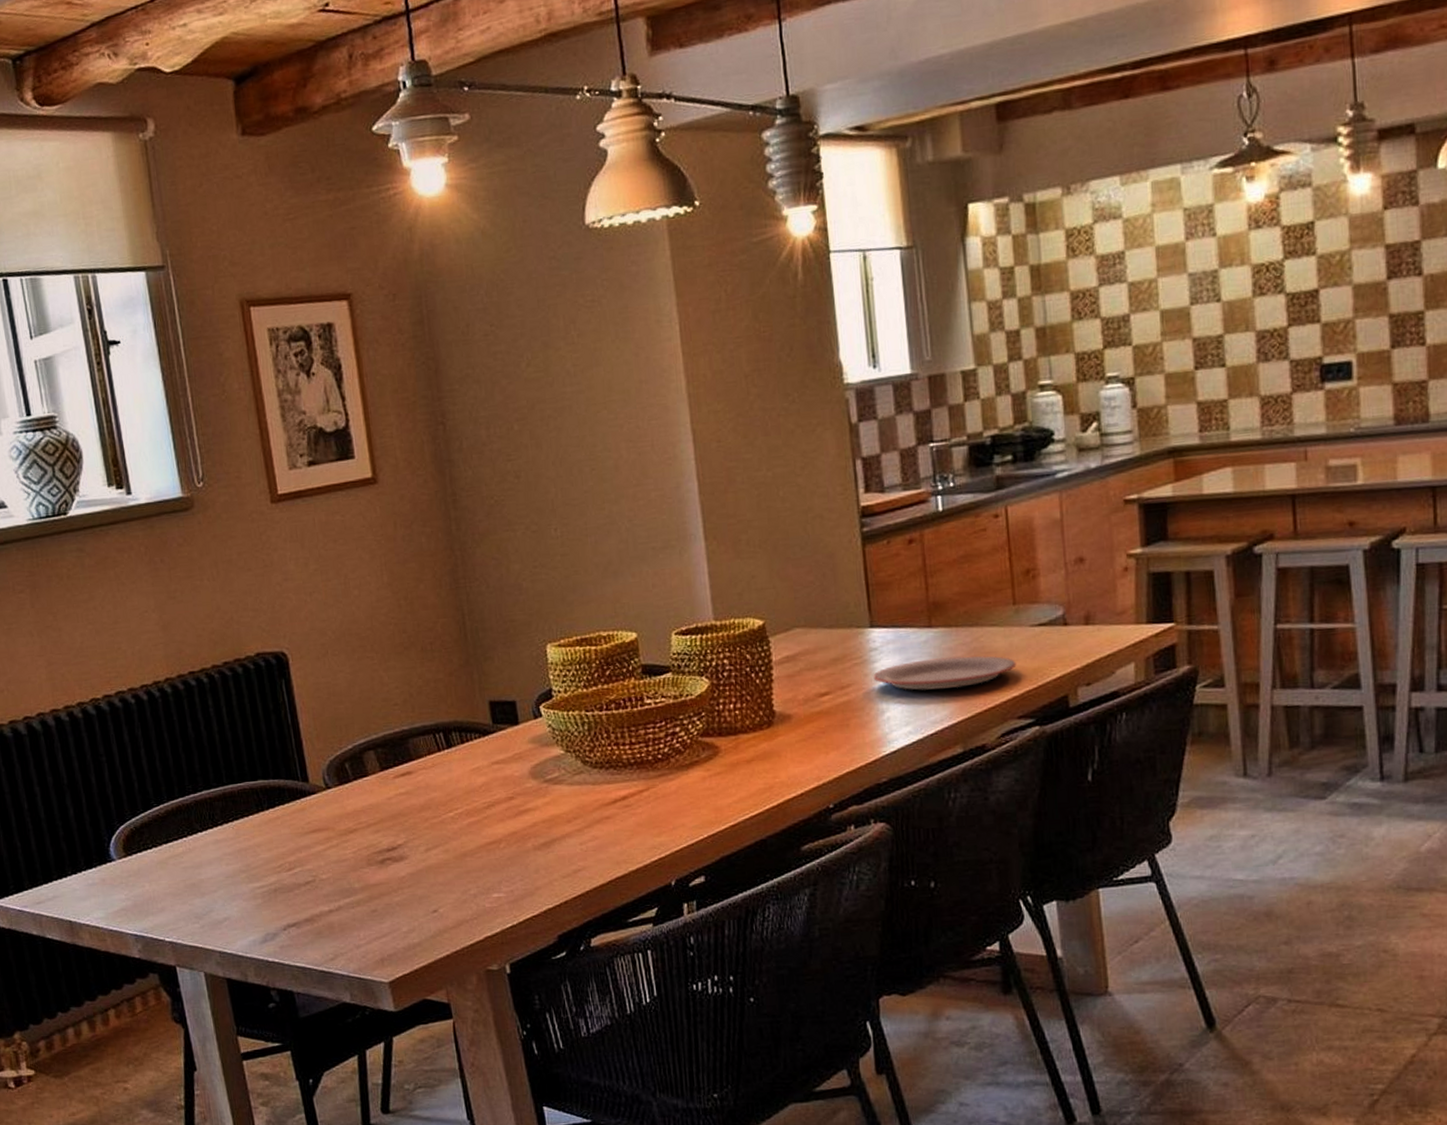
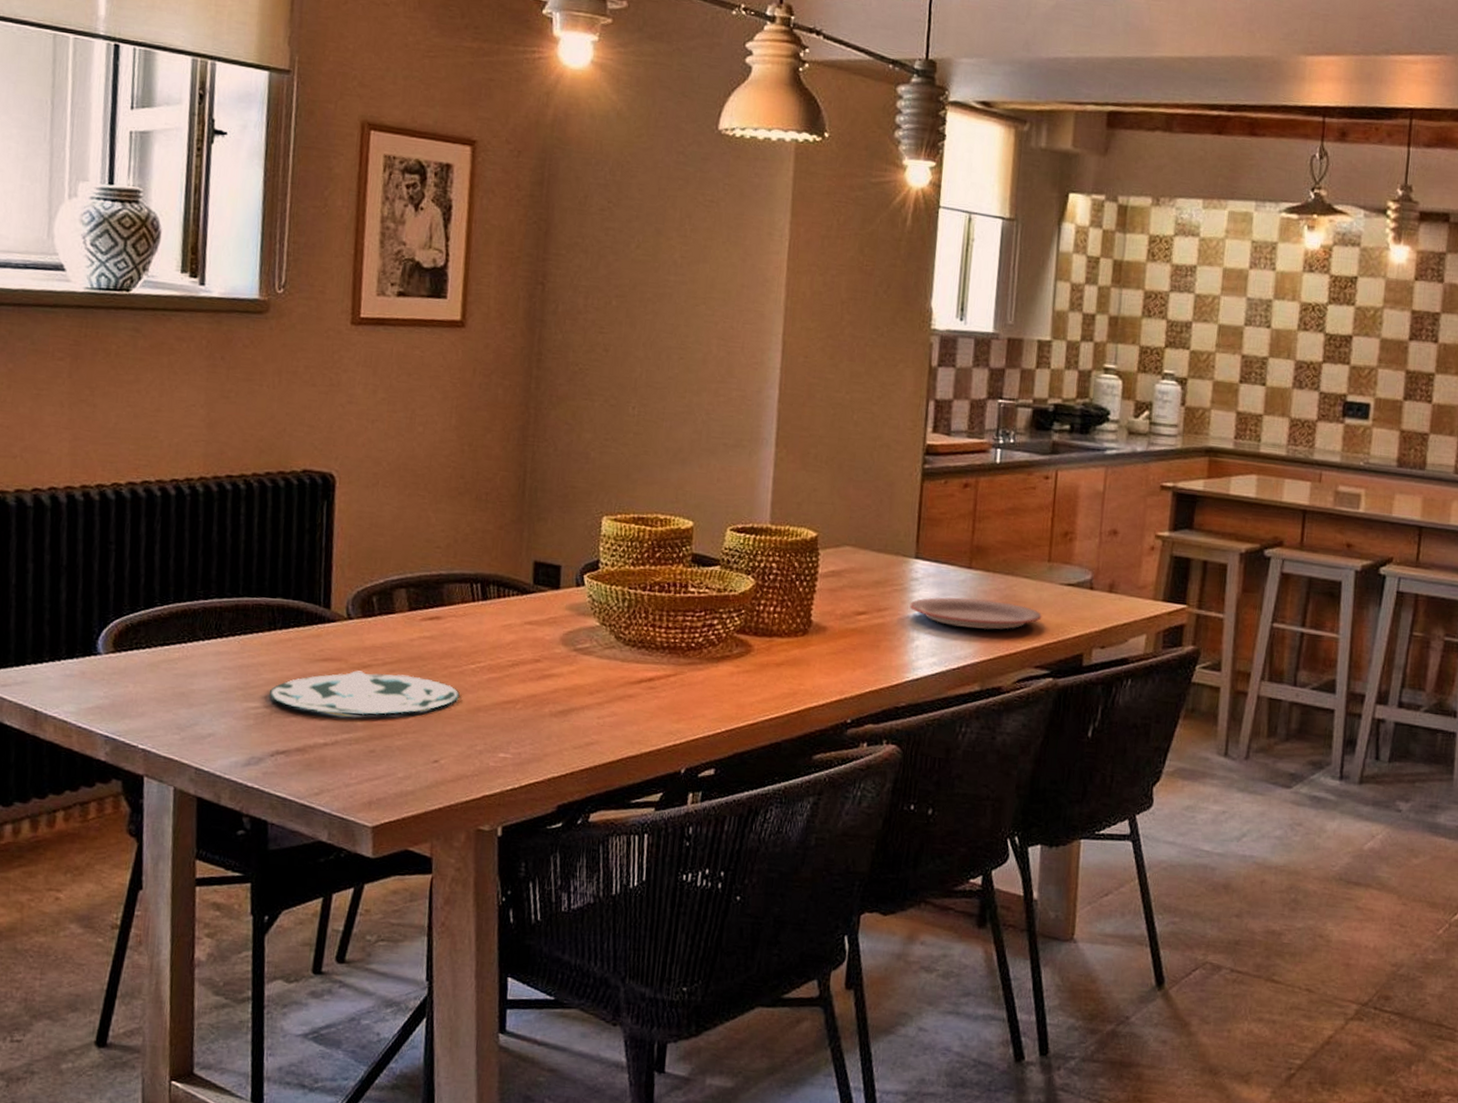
plate: none [270,833,444,882] -> present [270,670,460,715]

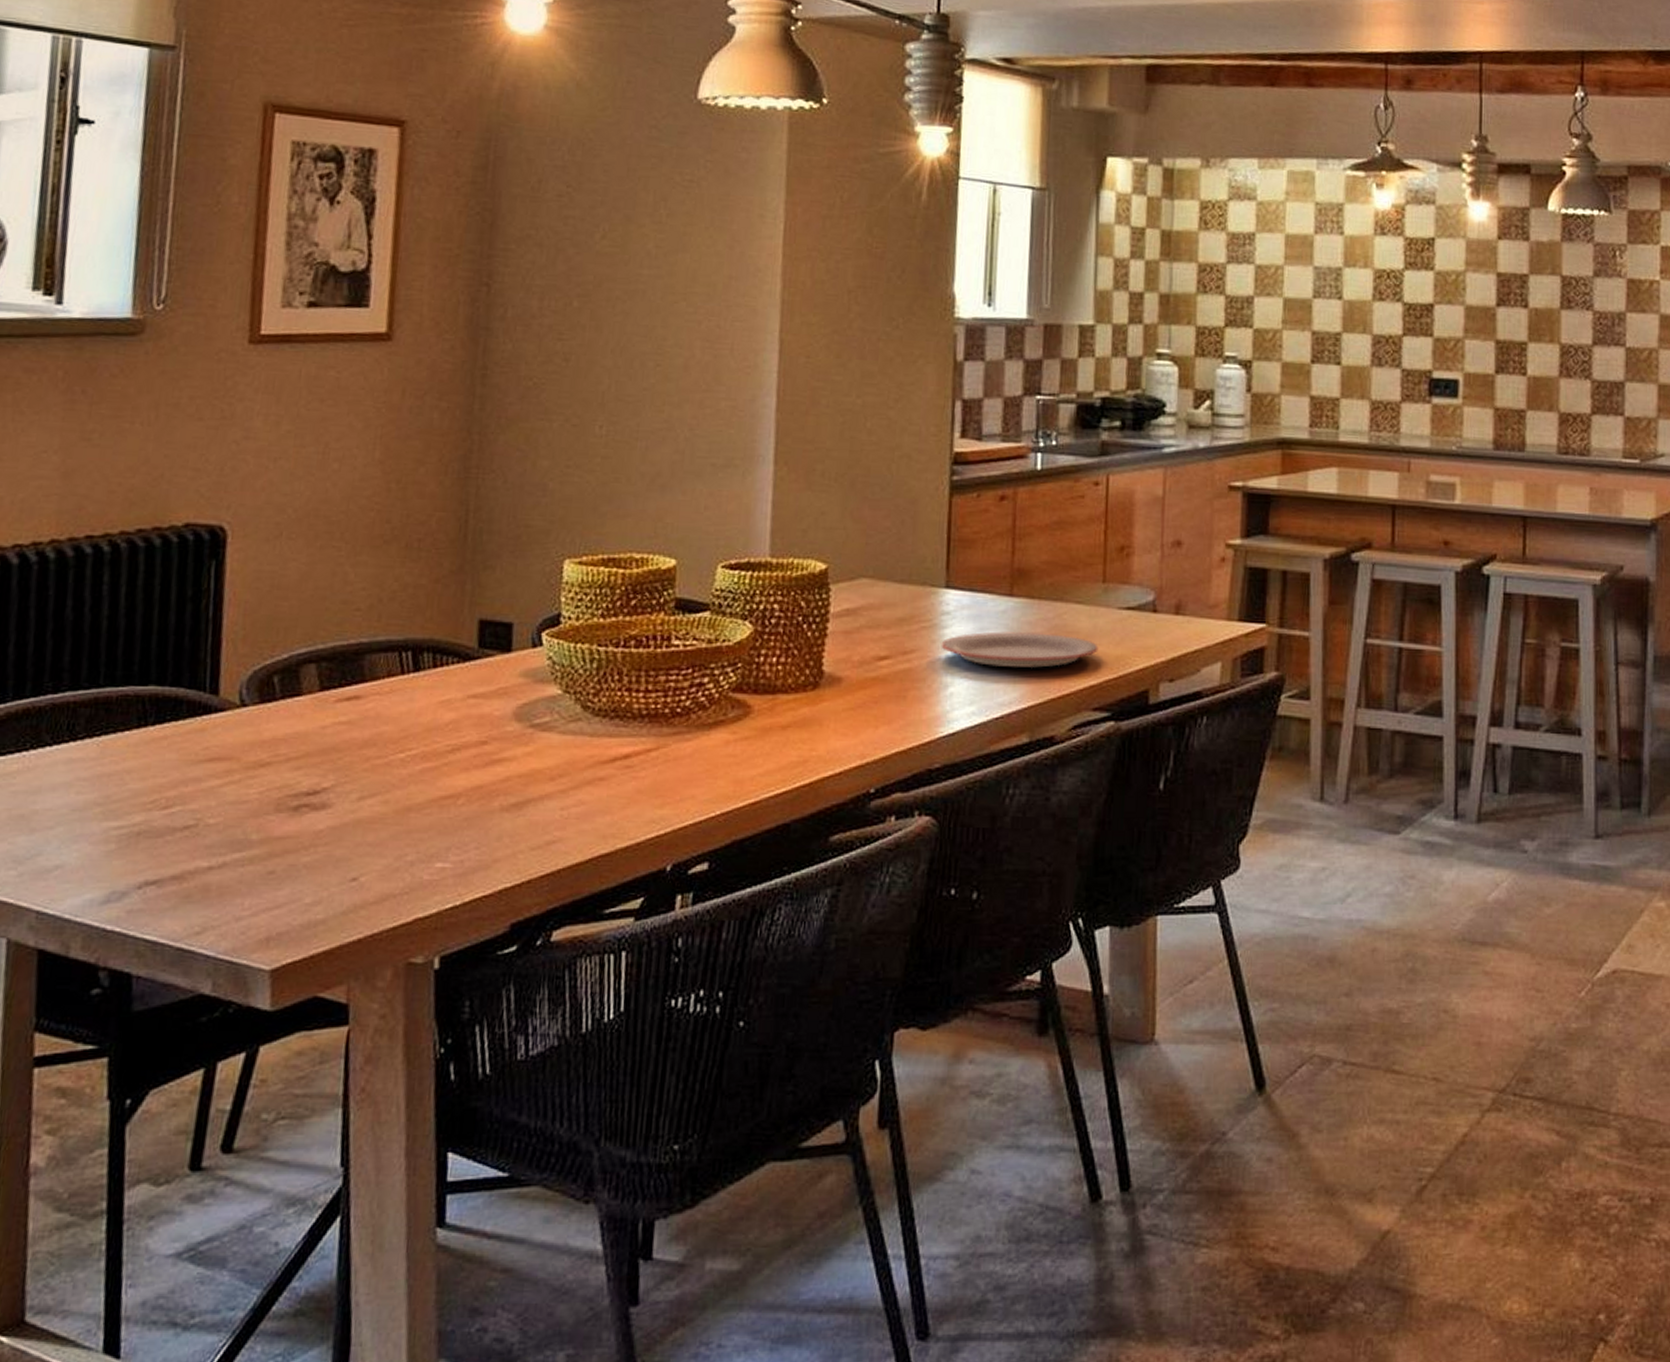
plate: present [270,670,460,715] -> none [137,771,385,828]

